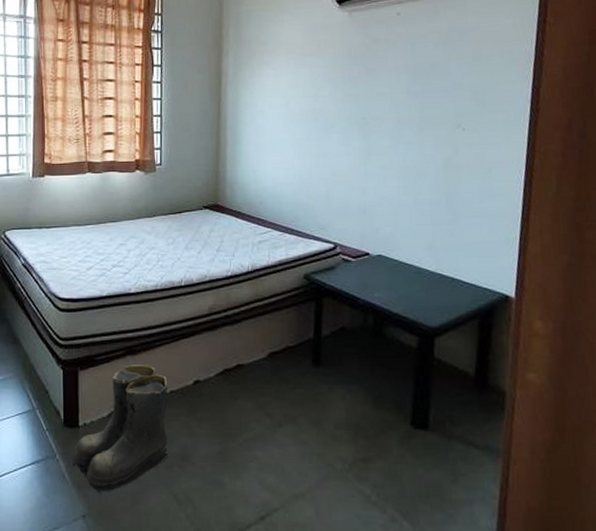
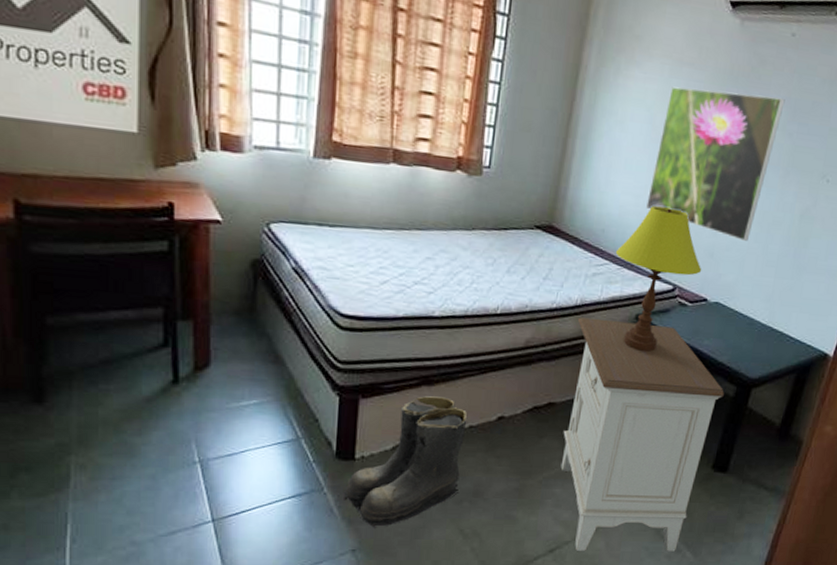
nightstand: none [251,281,407,521] -> present [561,317,724,552]
table lamp: none [275,175,359,308] -> present [615,206,702,352]
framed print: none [295,66,404,195] -> present [646,86,785,241]

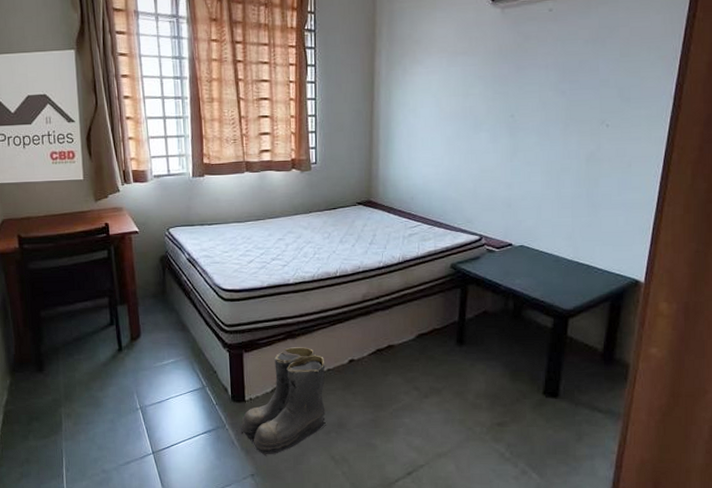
nightstand: present [561,317,724,552] -> none [402,271,543,473]
table lamp: present [615,206,702,352] -> none [425,171,503,295]
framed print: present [646,86,785,241] -> none [445,63,553,189]

